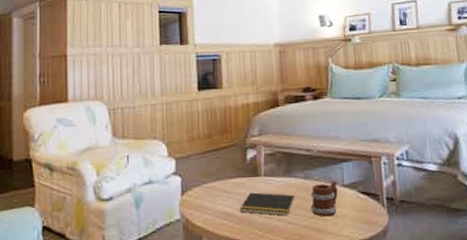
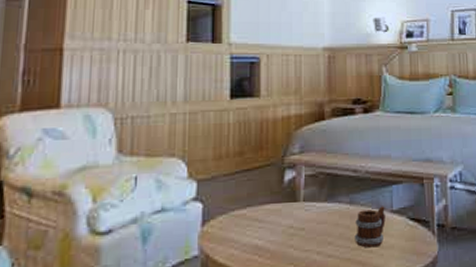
notepad: present [240,192,295,216] -> none [273,220,337,248]

